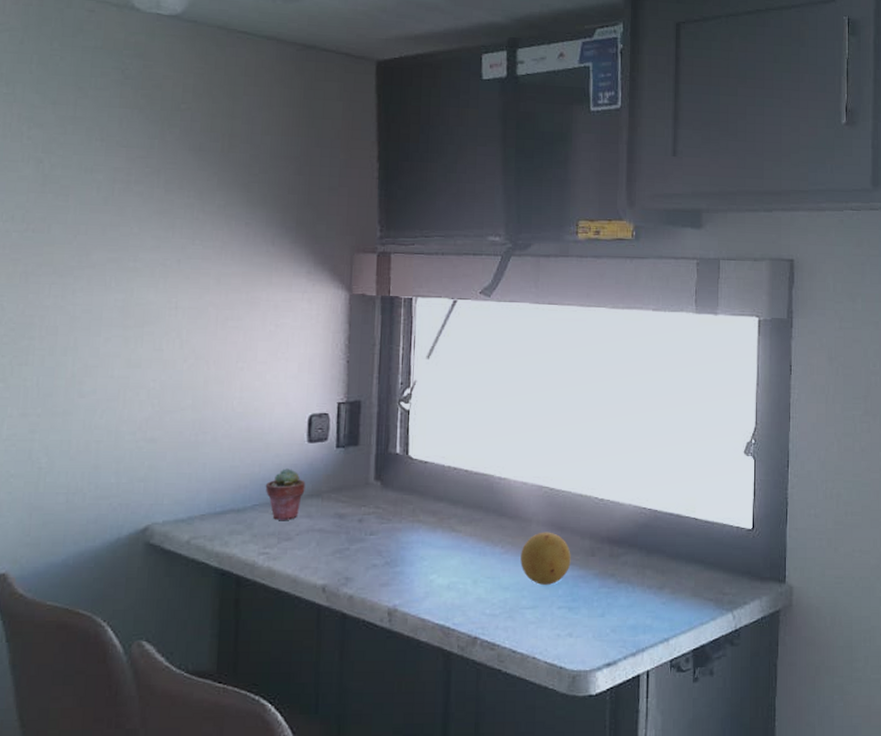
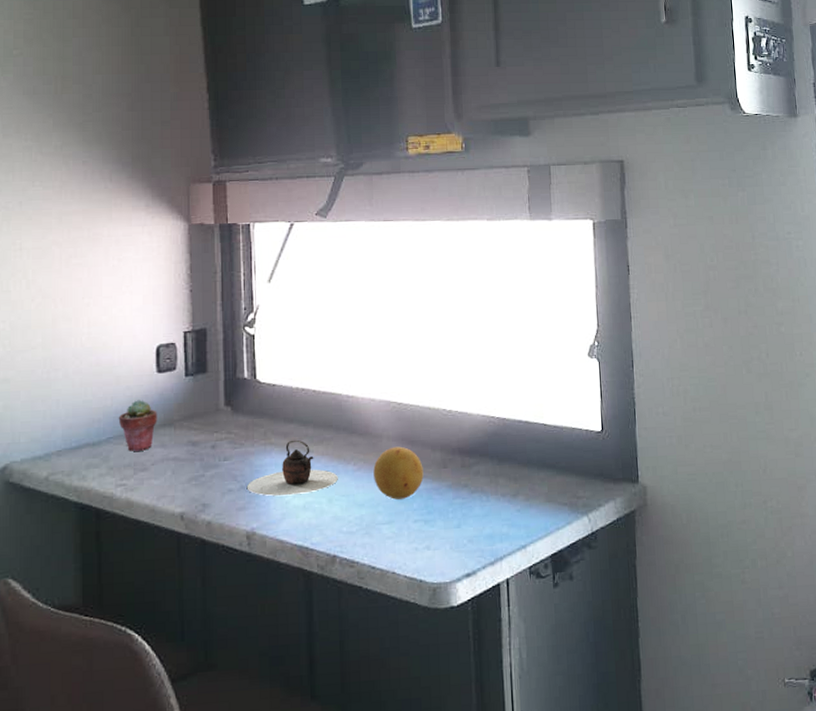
teapot: none [391,518,485,575] -> present [246,439,338,496]

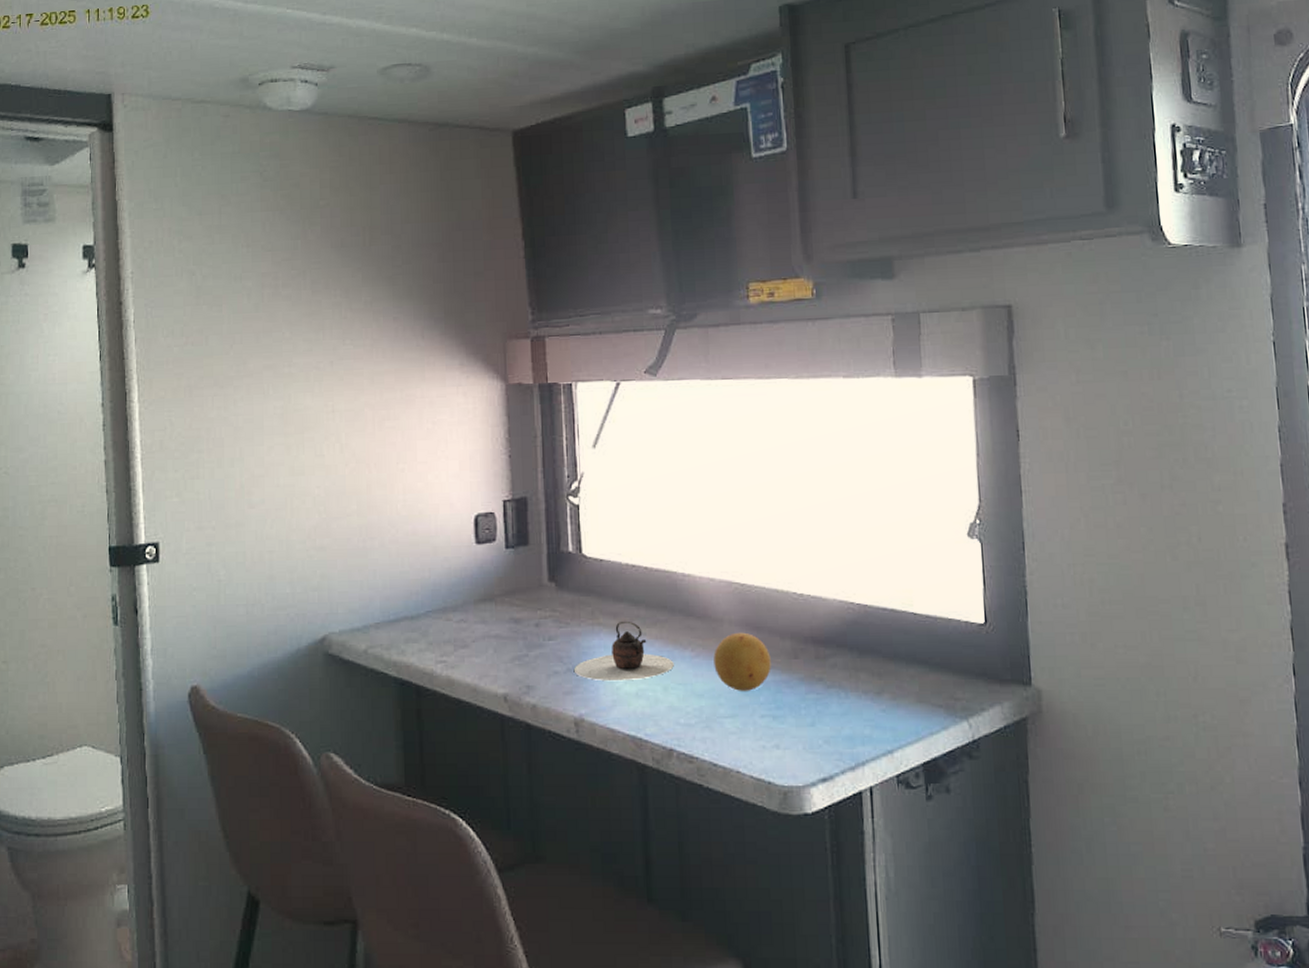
potted succulent: present [118,400,157,451] -> none [436,572,477,627]

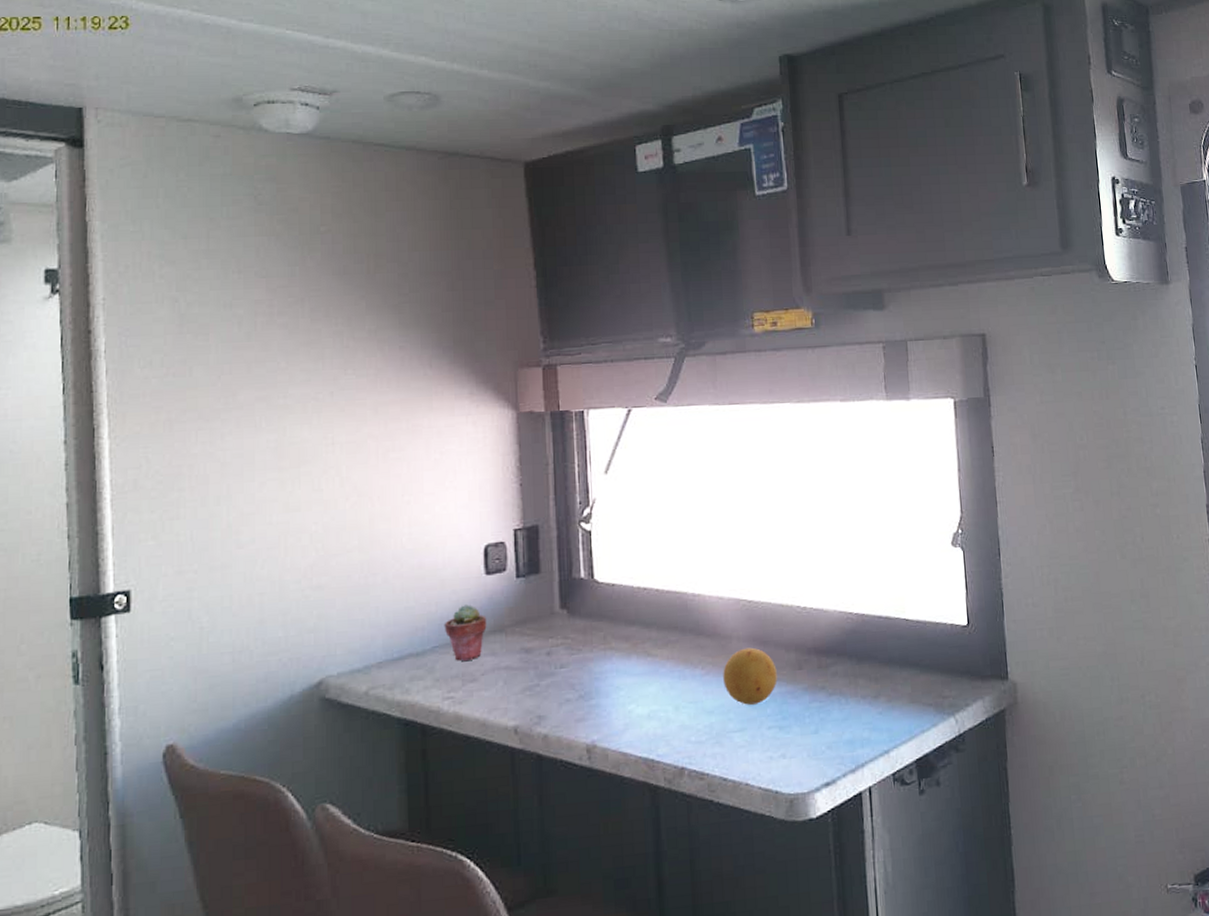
potted succulent: none [436,572,477,627] -> present [444,604,487,661]
teapot: present [573,620,674,682] -> none [585,643,685,705]

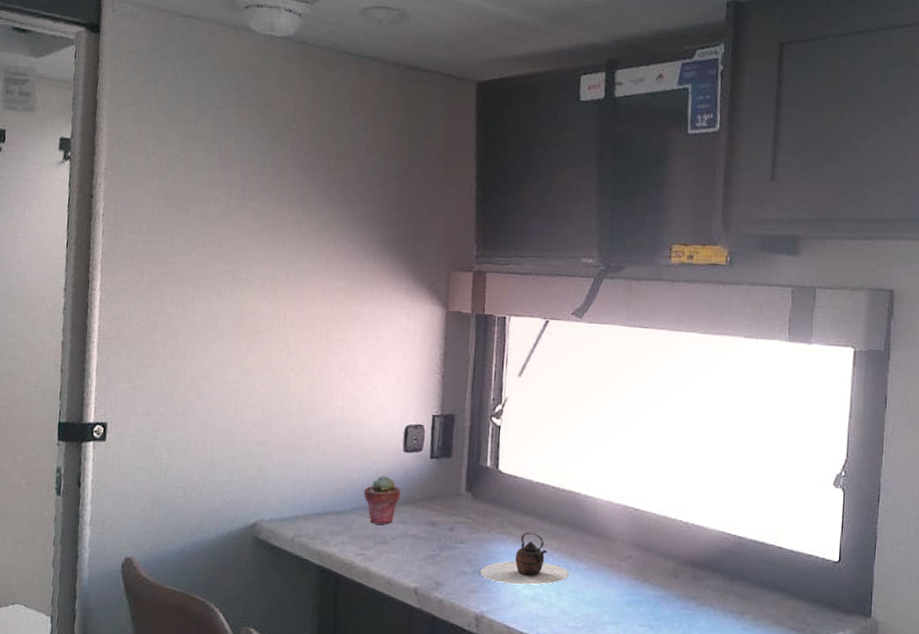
teapot: none [585,643,685,705] -> present [479,532,569,585]
fruit: present [723,647,777,705] -> none [604,551,654,603]

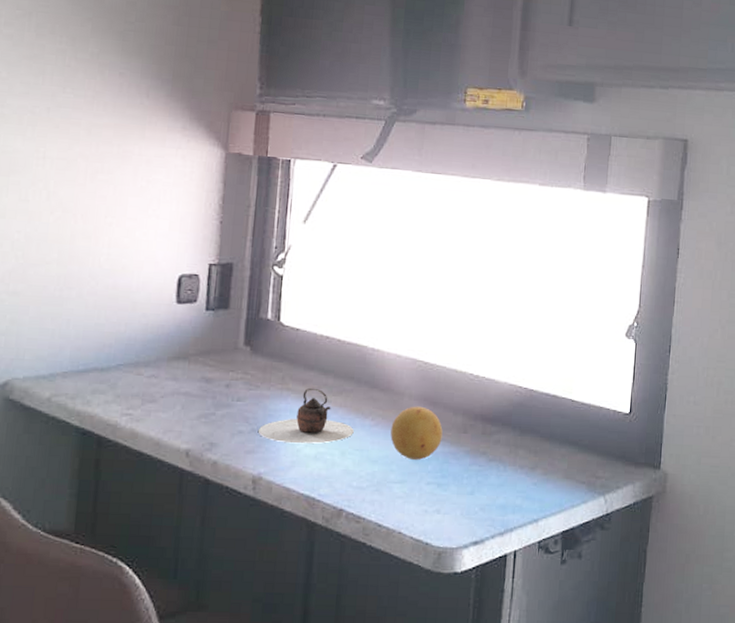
potted succulent: present [363,476,401,525] -> none [130,329,173,382]
fruit: none [604,551,654,603] -> present [390,406,443,460]

